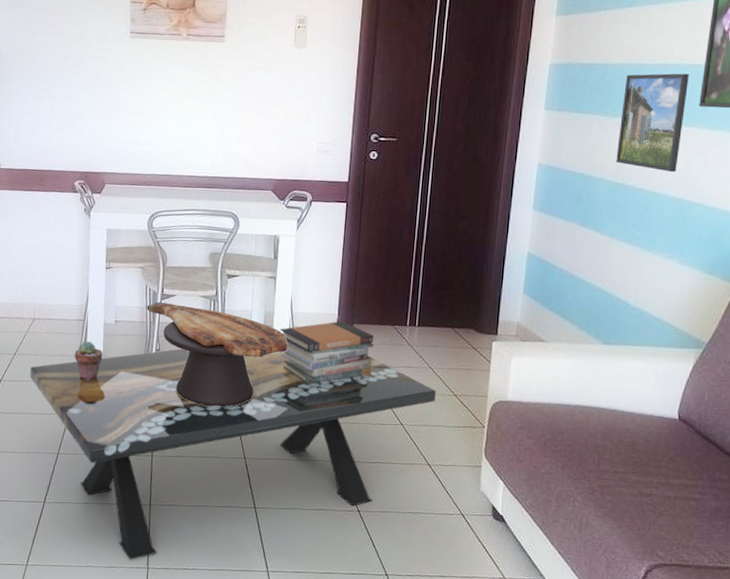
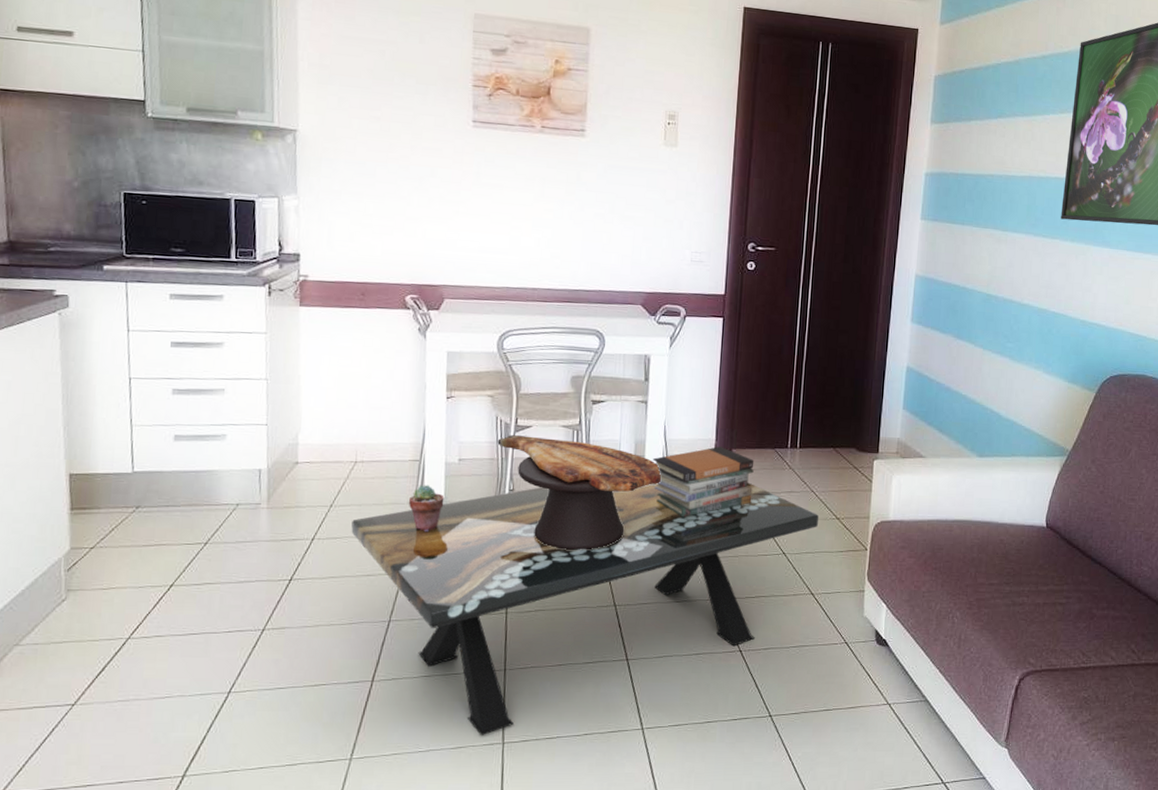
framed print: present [616,73,689,173] -> none [988,185,1052,284]

